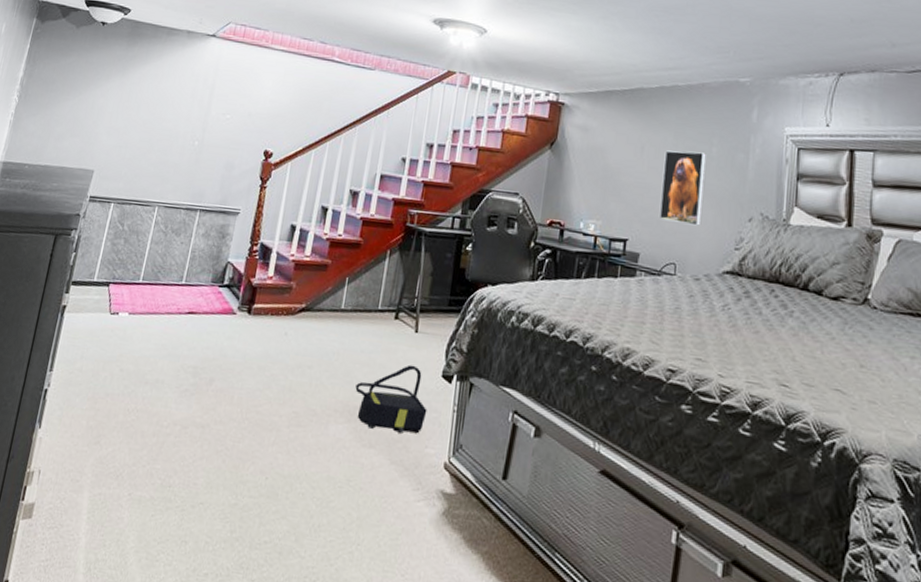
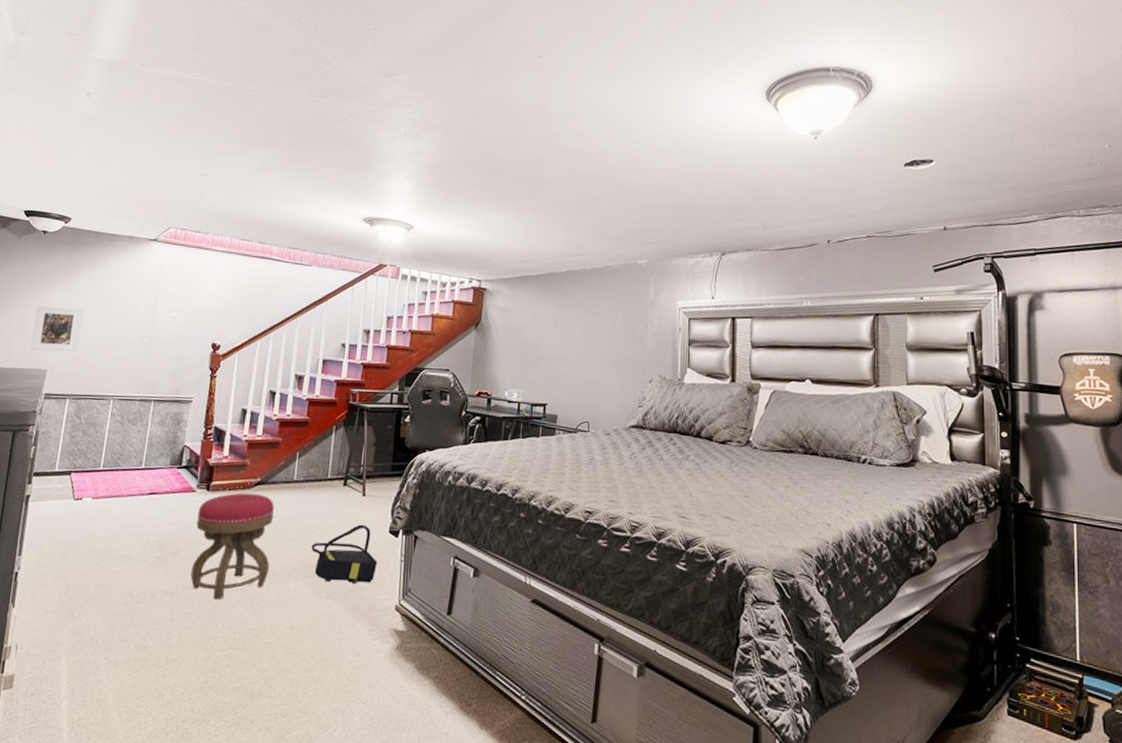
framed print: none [80,101,135,152] -> present [31,306,83,352]
stool: none [224,319,319,439] -> present [190,492,274,600]
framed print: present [660,150,706,226] -> none [574,325,612,389]

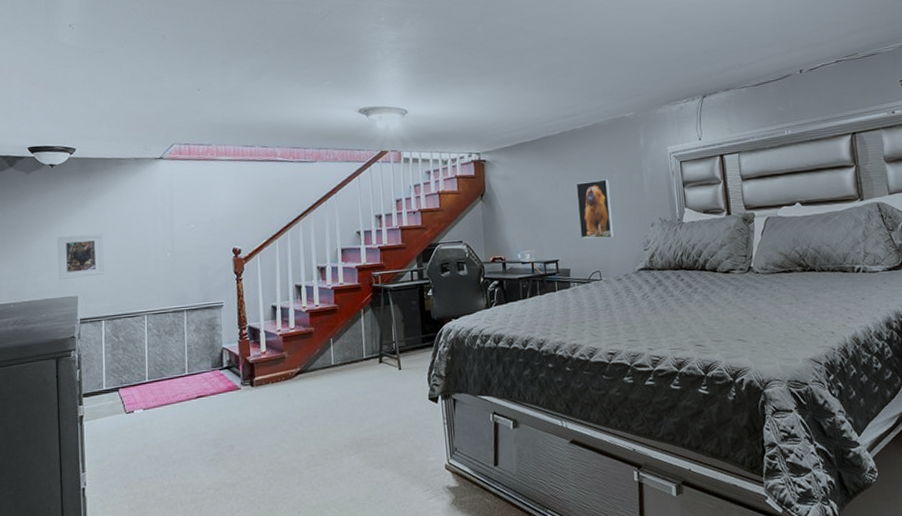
stool: present [190,492,274,600] -> none [246,382,322,485]
backpack: present [311,524,378,584] -> none [358,396,423,453]
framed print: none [574,325,612,389] -> present [575,179,614,239]

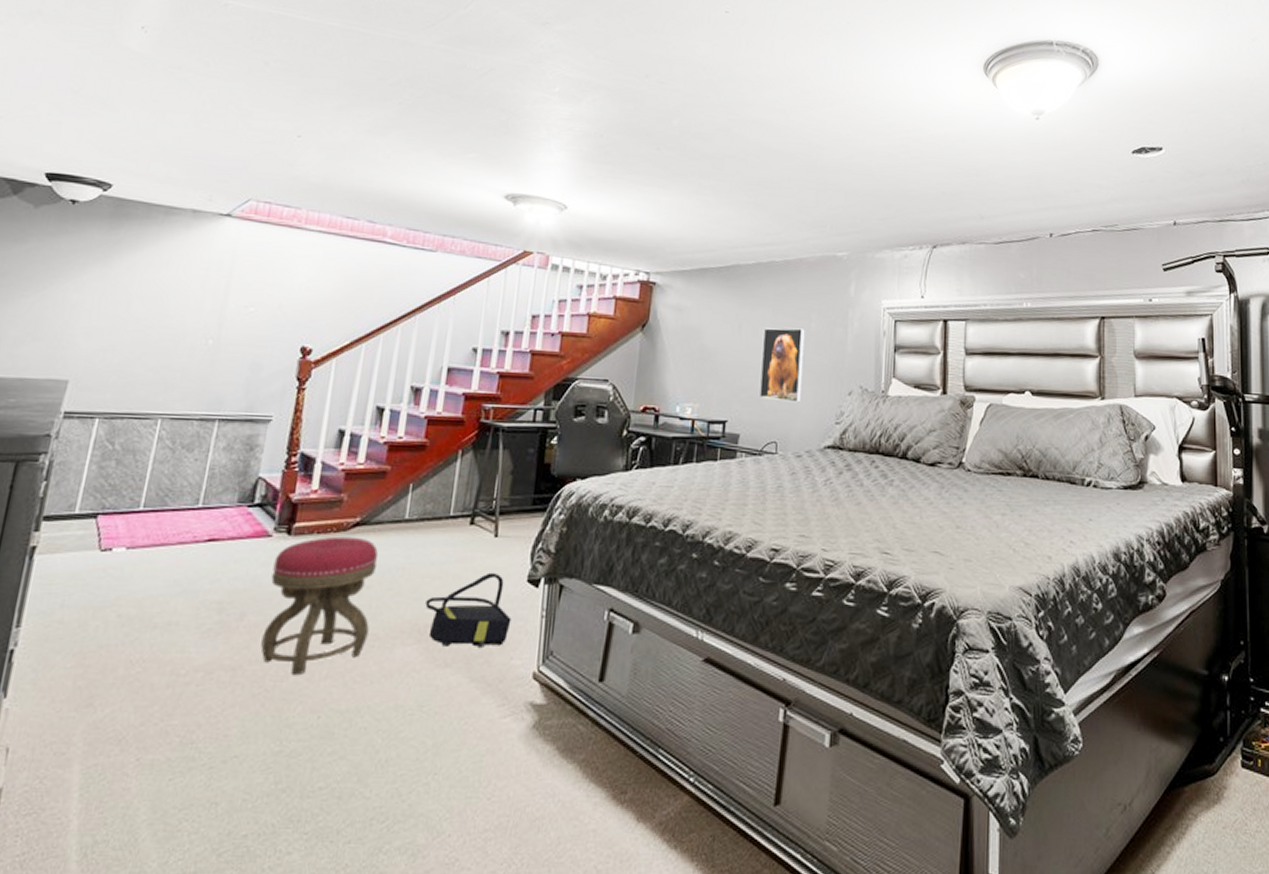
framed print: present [57,233,104,279] -> none [47,297,124,357]
stool: none [246,382,322,485] -> present [261,536,378,676]
backpack: none [358,396,423,453] -> present [425,572,512,647]

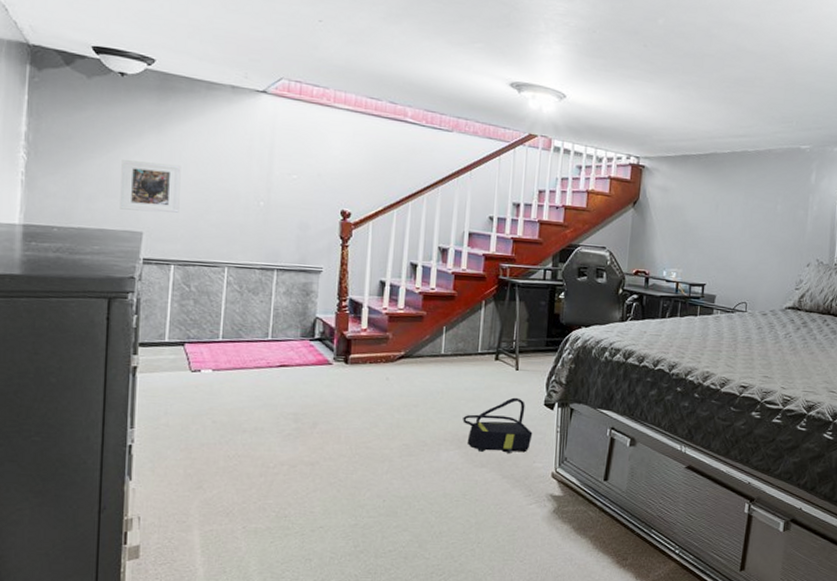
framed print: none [47,297,124,357] -> present [120,160,181,213]
stool: present [261,536,378,676] -> none [332,366,422,470]
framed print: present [760,328,805,403] -> none [733,208,772,271]

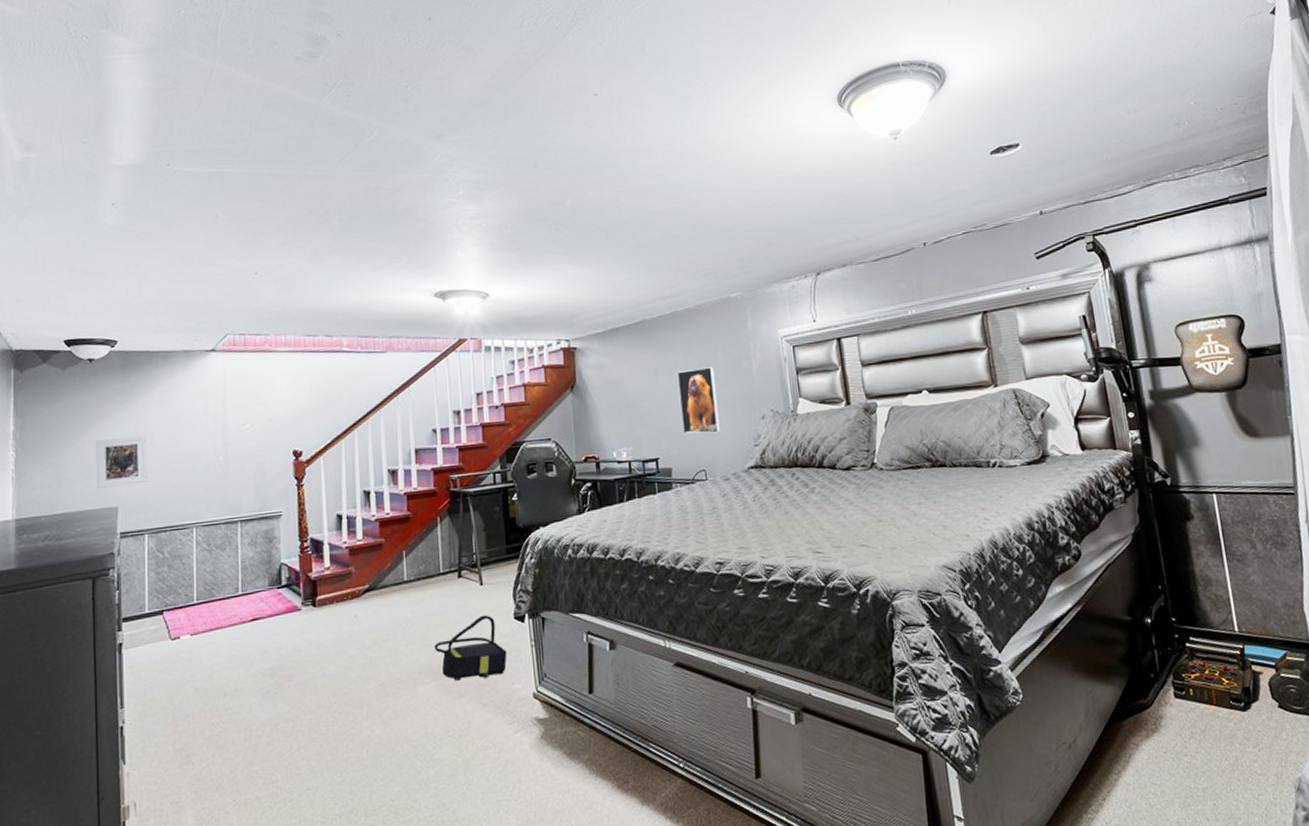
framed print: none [733,208,772,271] -> present [677,367,720,435]

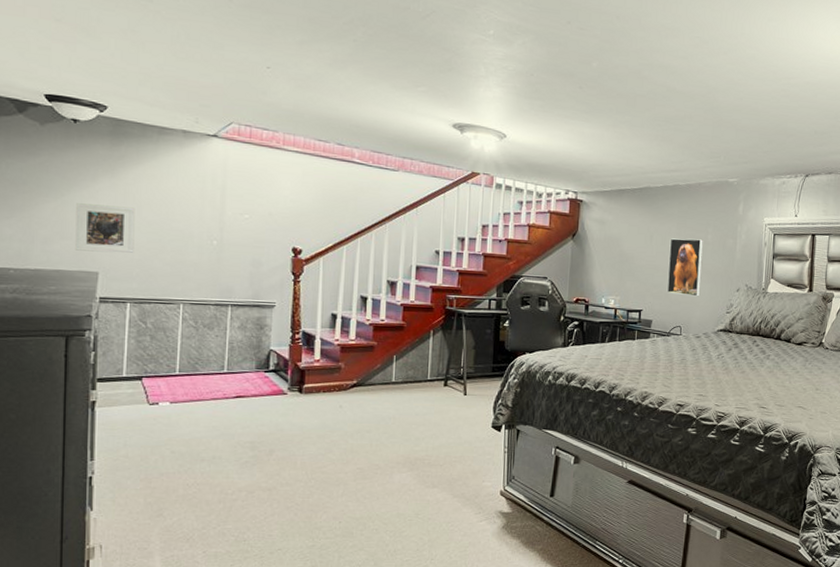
backpack: present [434,615,507,681] -> none [414,421,481,474]

